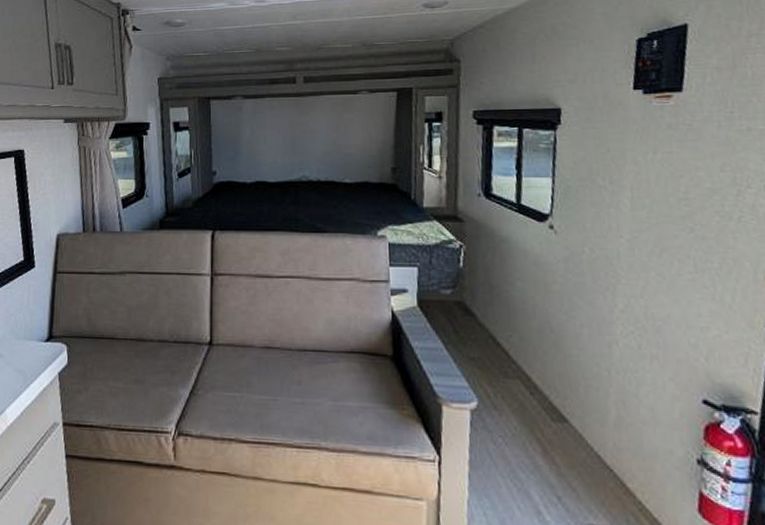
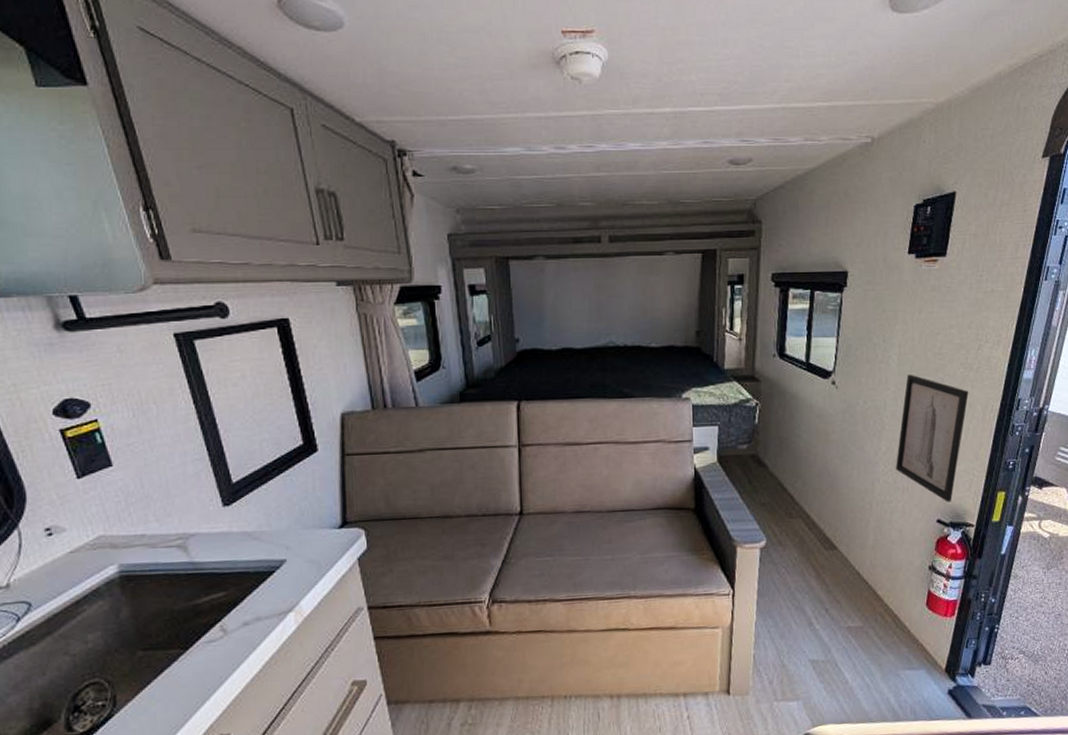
wall art: none [638,221,731,380] -> present [895,374,969,503]

